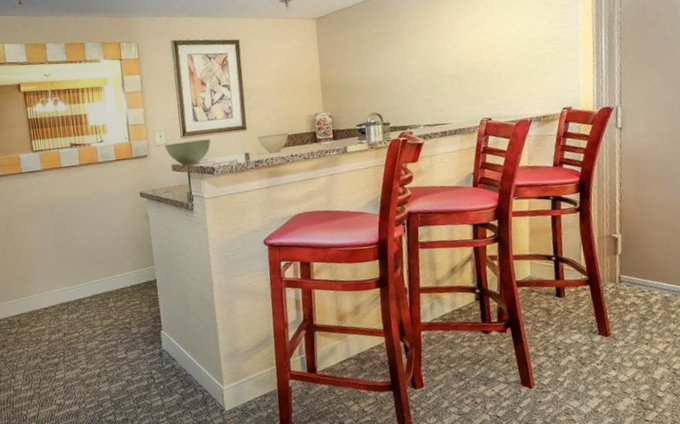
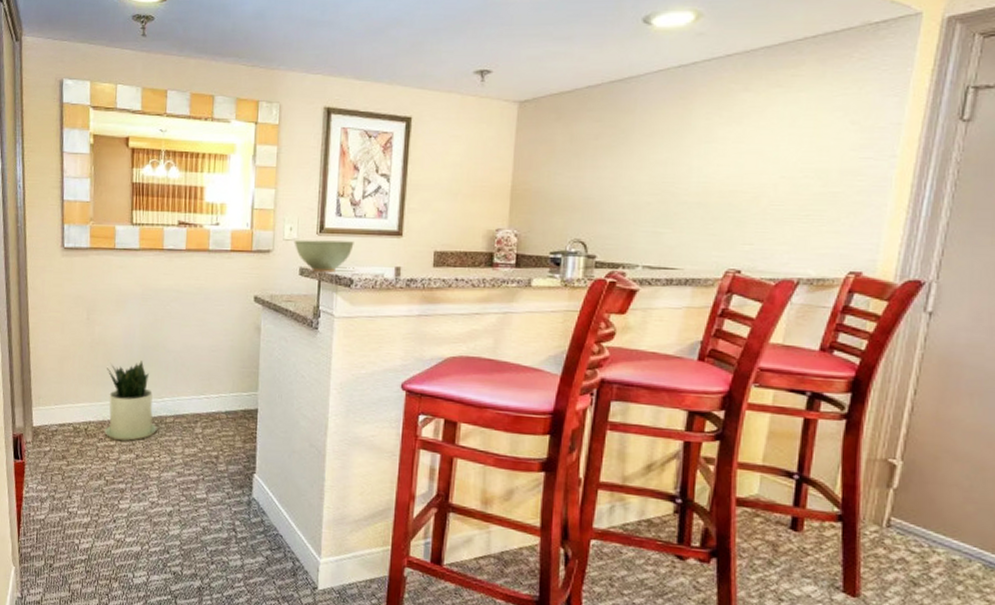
planter: none [29,257,78,325] -> present [104,360,157,441]
bowl: present [257,132,289,154] -> none [415,246,457,273]

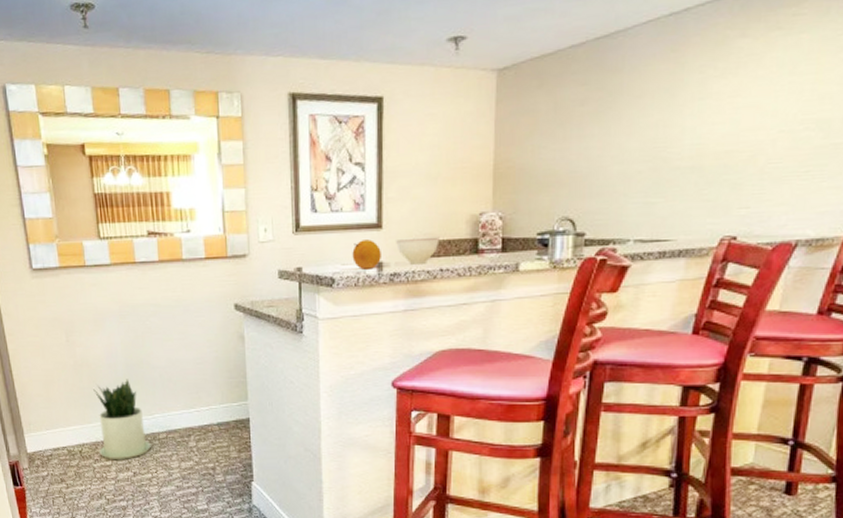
bowl: present [294,240,354,273] -> none [269,238,333,274]
fruit: none [372,245,400,275] -> present [352,239,381,271]
bowl: none [415,246,457,273] -> present [396,236,440,265]

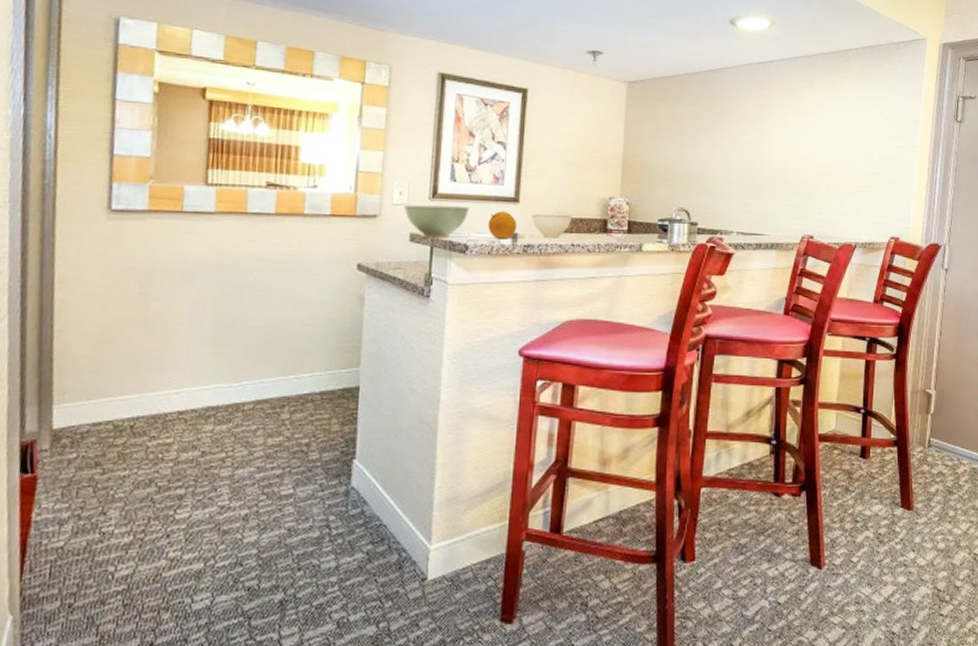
planter: present [93,379,151,459] -> none [158,340,231,436]
bowl: none [269,238,333,274] -> present [403,204,469,238]

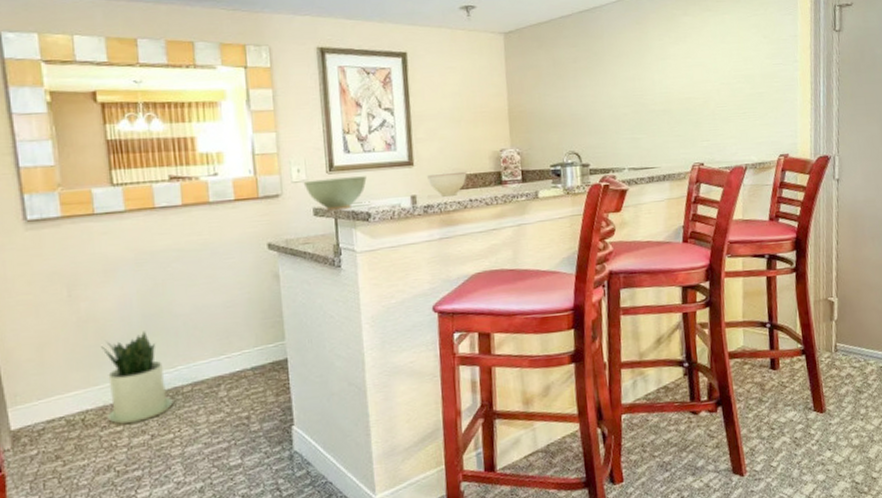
planter: none [158,340,231,436] -> present [101,331,173,424]
fruit: present [488,211,517,241] -> none [386,176,415,205]

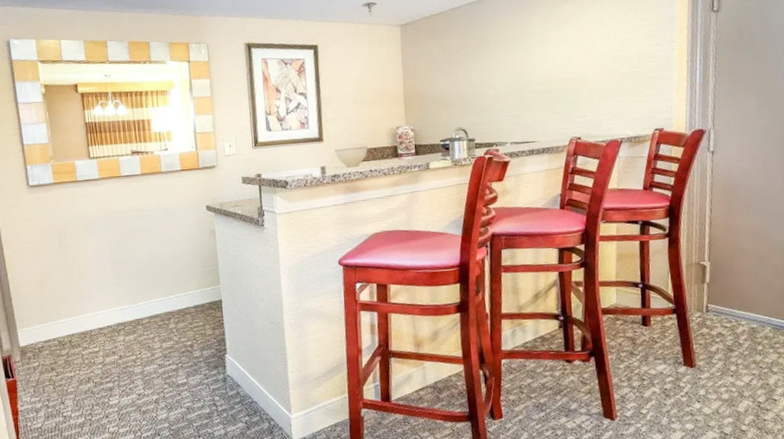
planter: present [101,331,173,424] -> none [83,274,135,346]
bowl: present [303,176,367,211] -> none [234,150,285,179]

